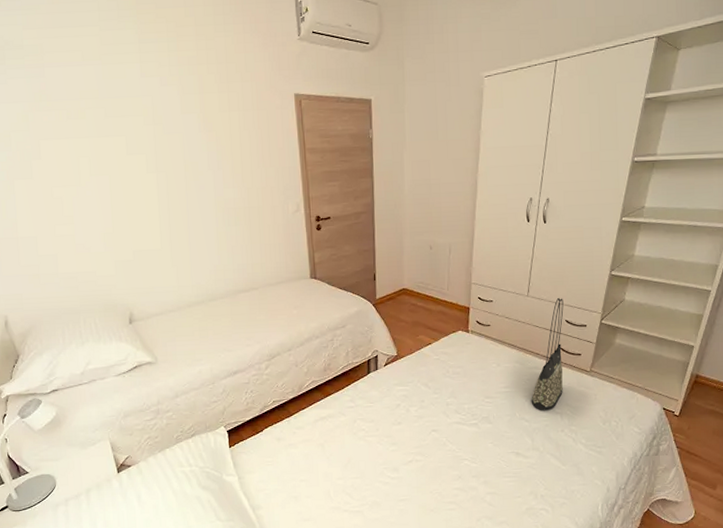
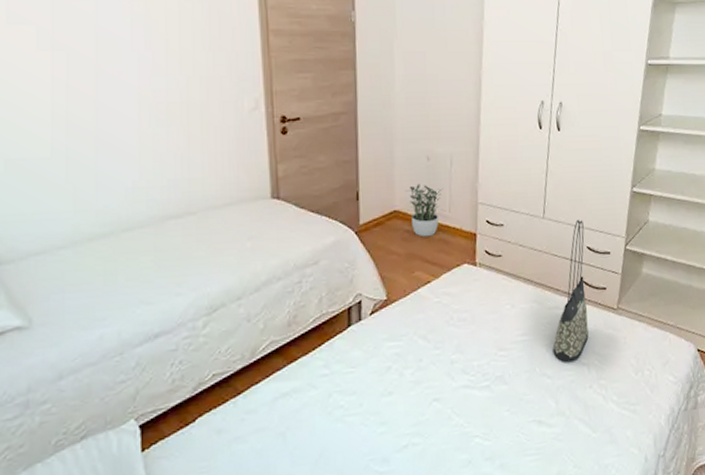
potted plant: none [413,267,443,309] -> present [406,183,443,237]

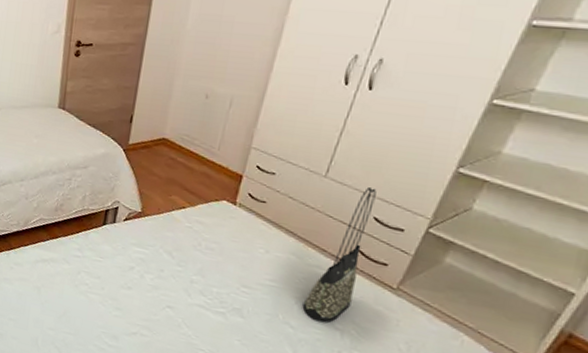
potted plant: present [406,183,443,237] -> none [177,118,217,169]

